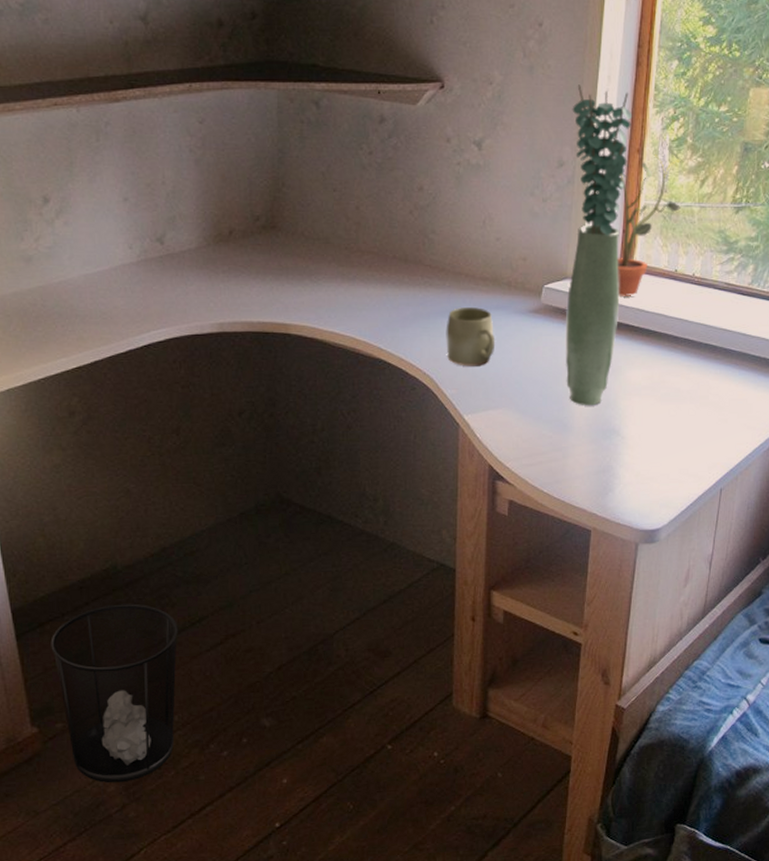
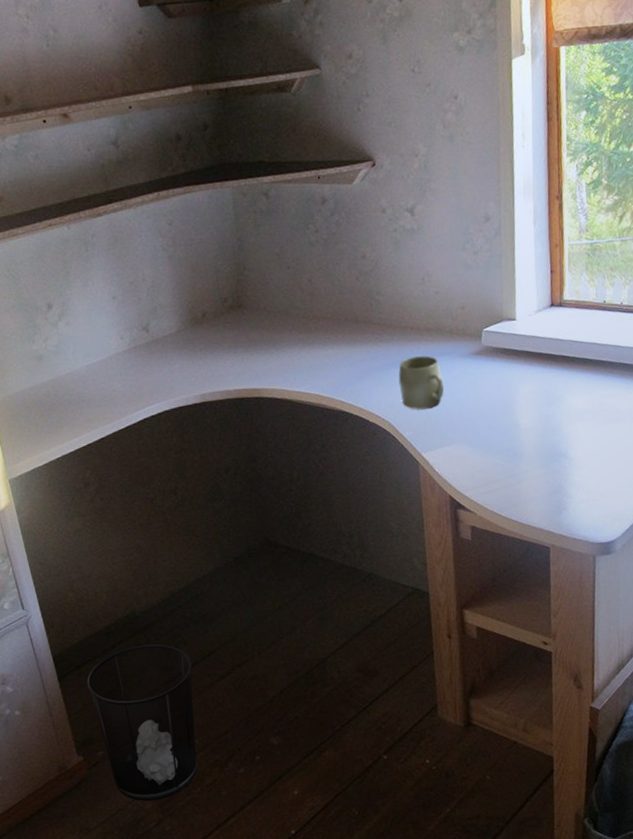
vase: present [565,85,633,405] -> none [492,145,555,434]
potted plant: present [596,143,682,296] -> none [522,186,603,331]

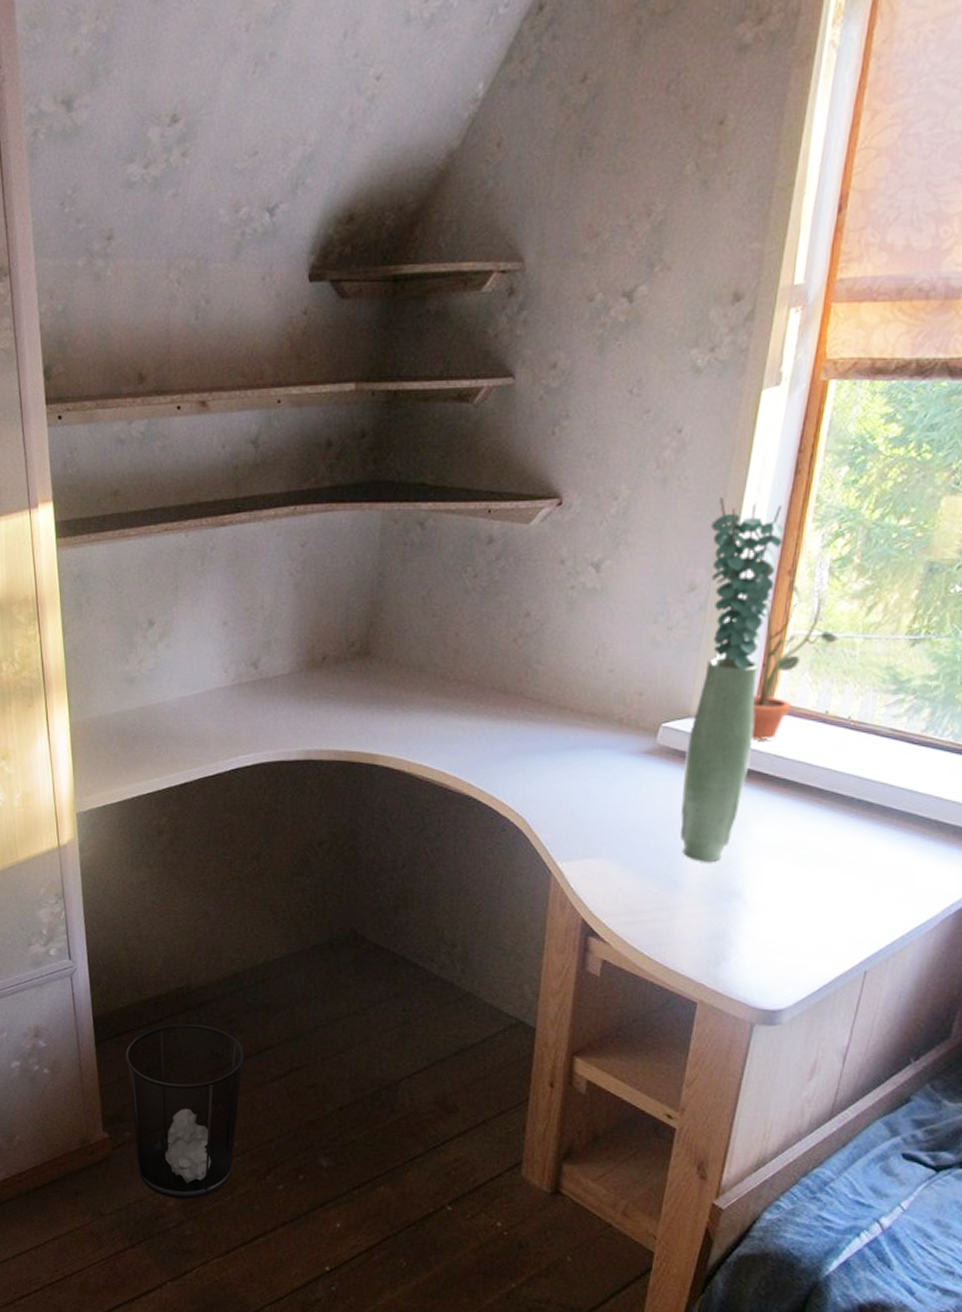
mug: present [398,355,445,410] -> none [543,745,600,810]
vase: none [492,145,555,434] -> present [679,497,786,862]
potted plant: none [522,186,603,331] -> present [732,563,846,740]

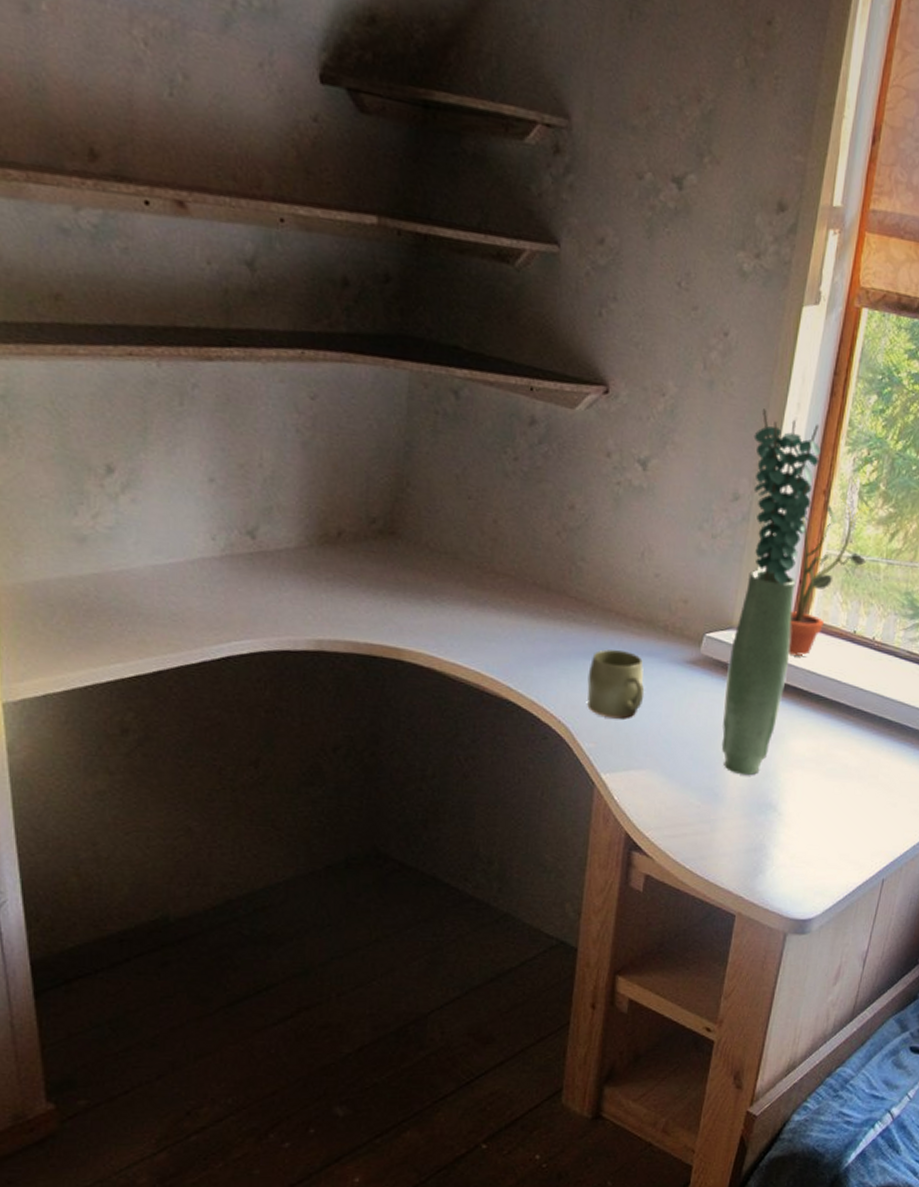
waste bin: present [126,1023,244,1200] -> none [78,963,240,1174]
mug: none [543,745,600,810] -> present [587,649,645,719]

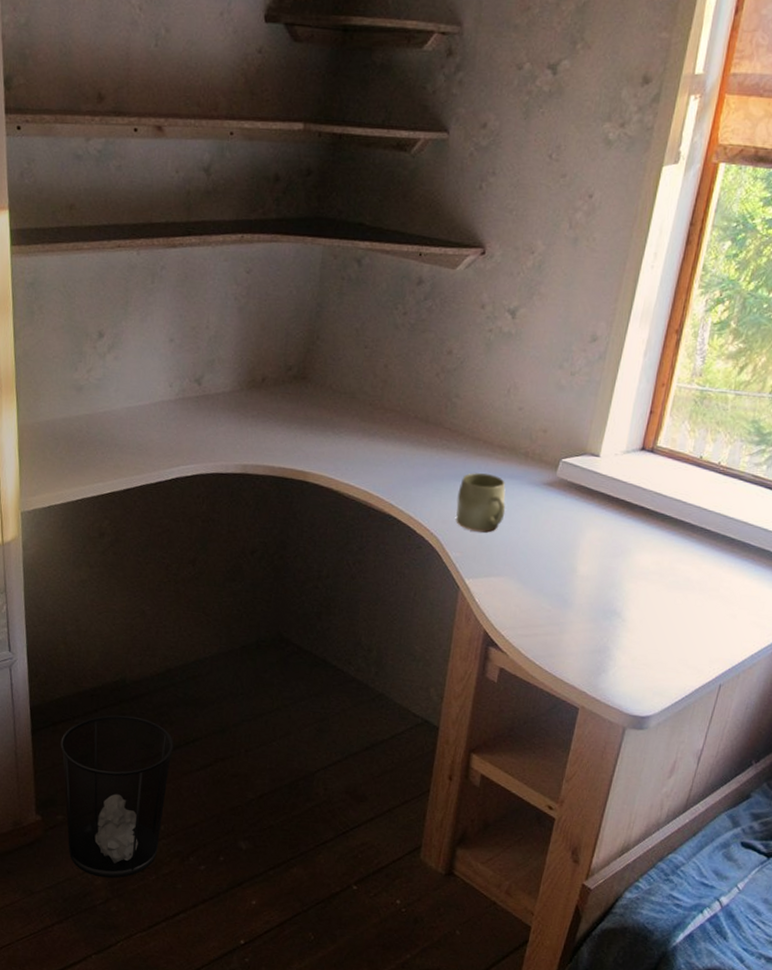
waste bin: none [78,963,240,1174] -> present [60,714,174,879]
vase: present [721,409,822,775] -> none [571,260,676,584]
potted plant: present [772,487,873,656] -> none [626,325,723,479]

